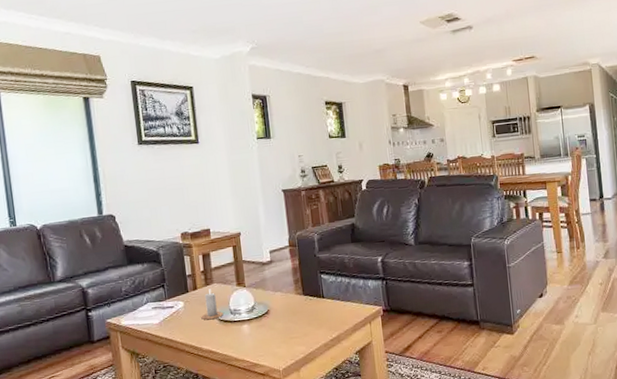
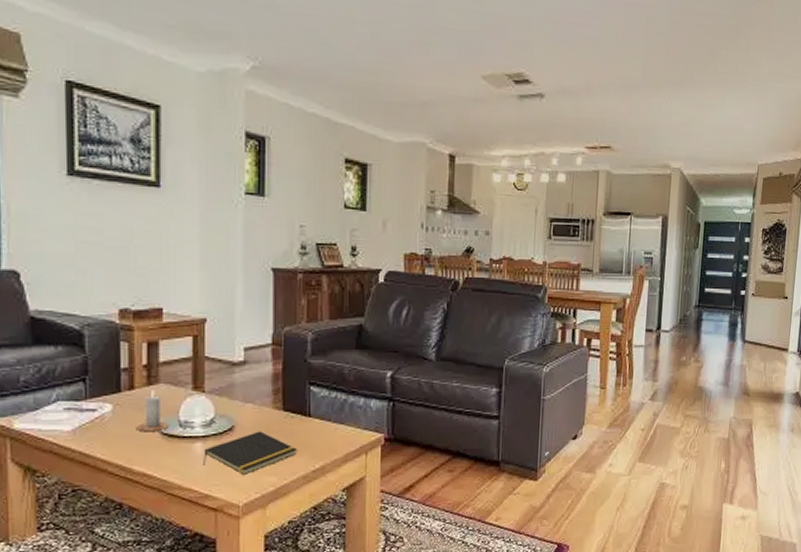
notepad: none [249,312,317,347] -> present [203,431,297,475]

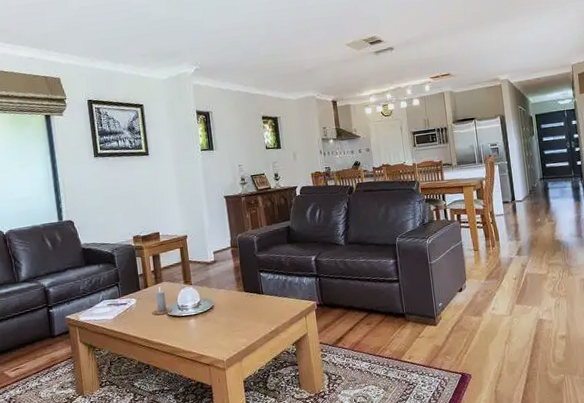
notepad: present [203,431,297,475] -> none [196,307,258,339]

